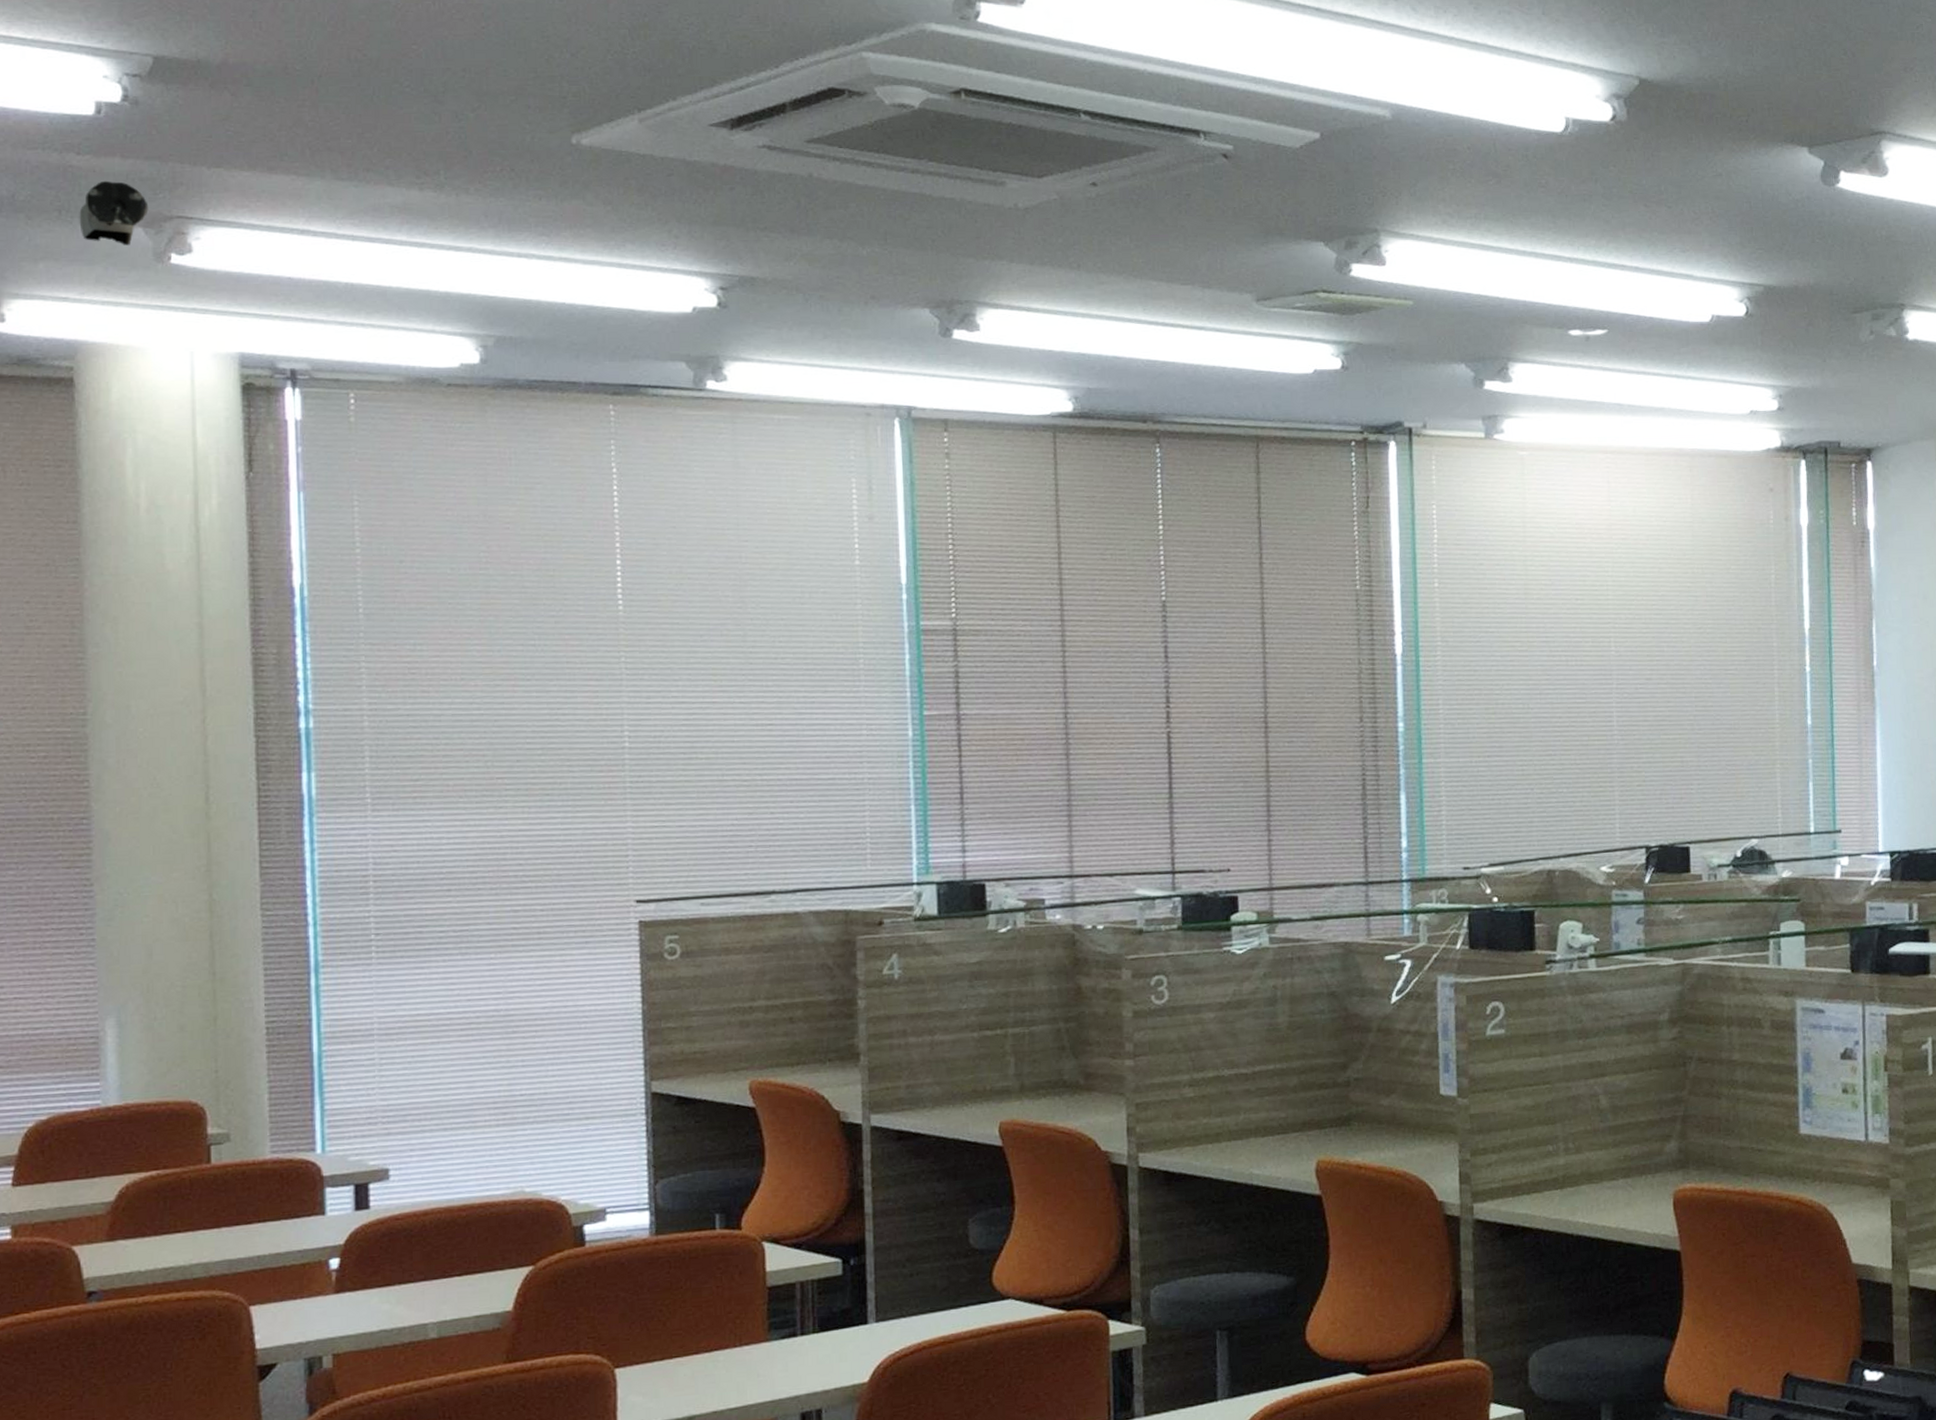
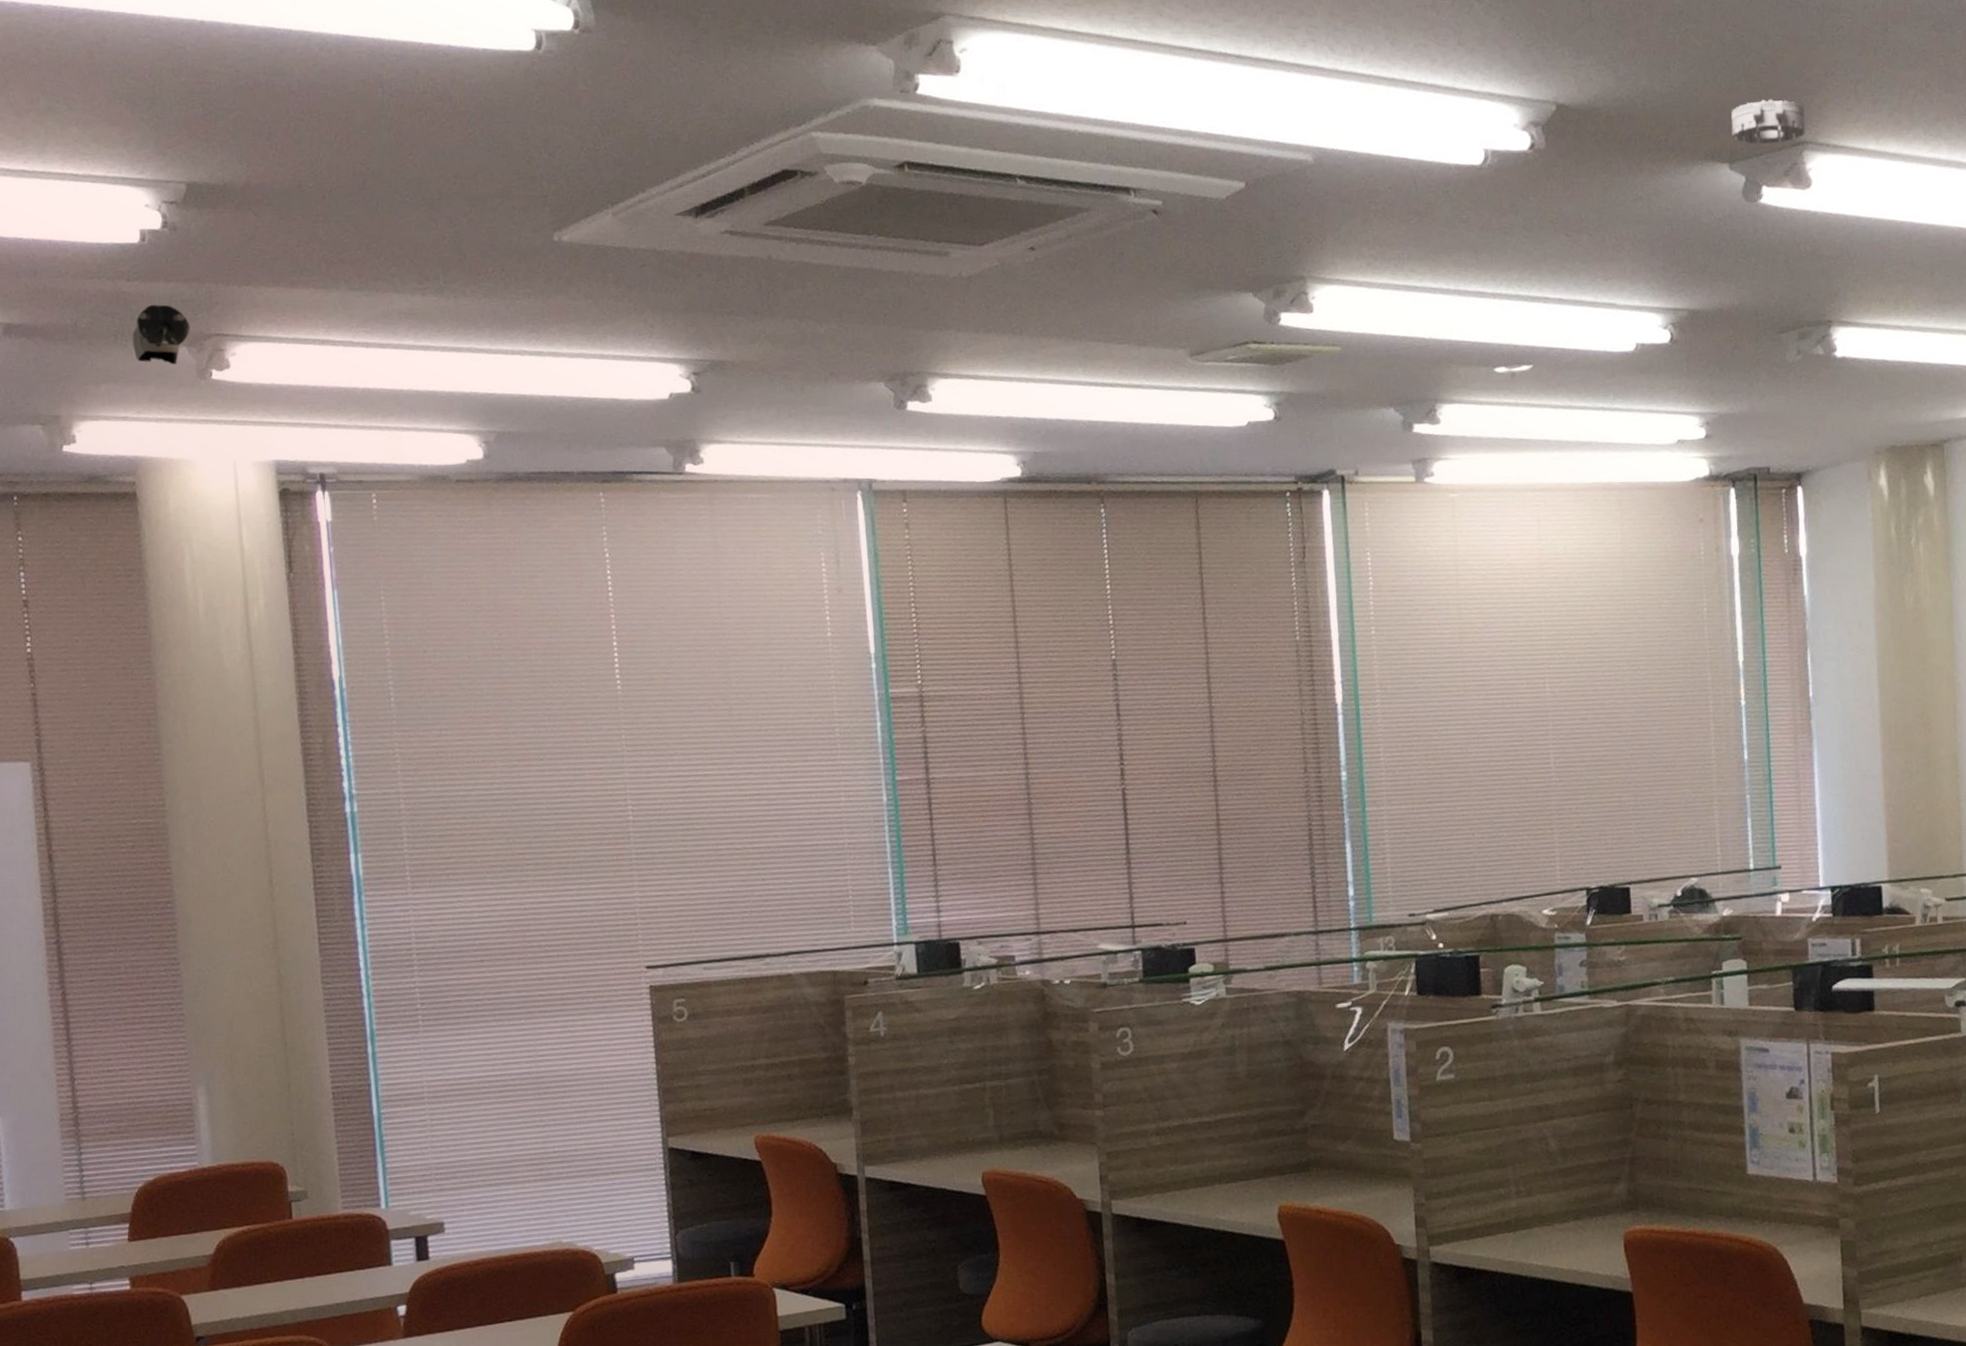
smoke detector: none [1811,89,1884,132] -> present [1731,99,1806,145]

